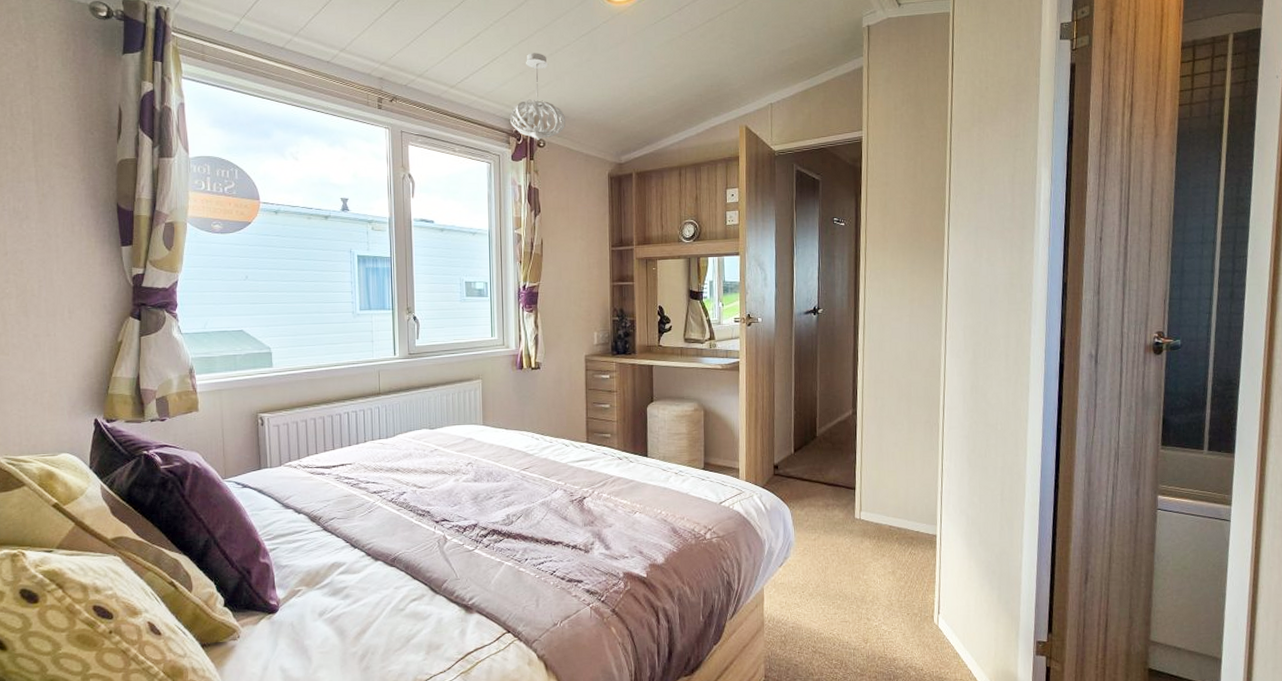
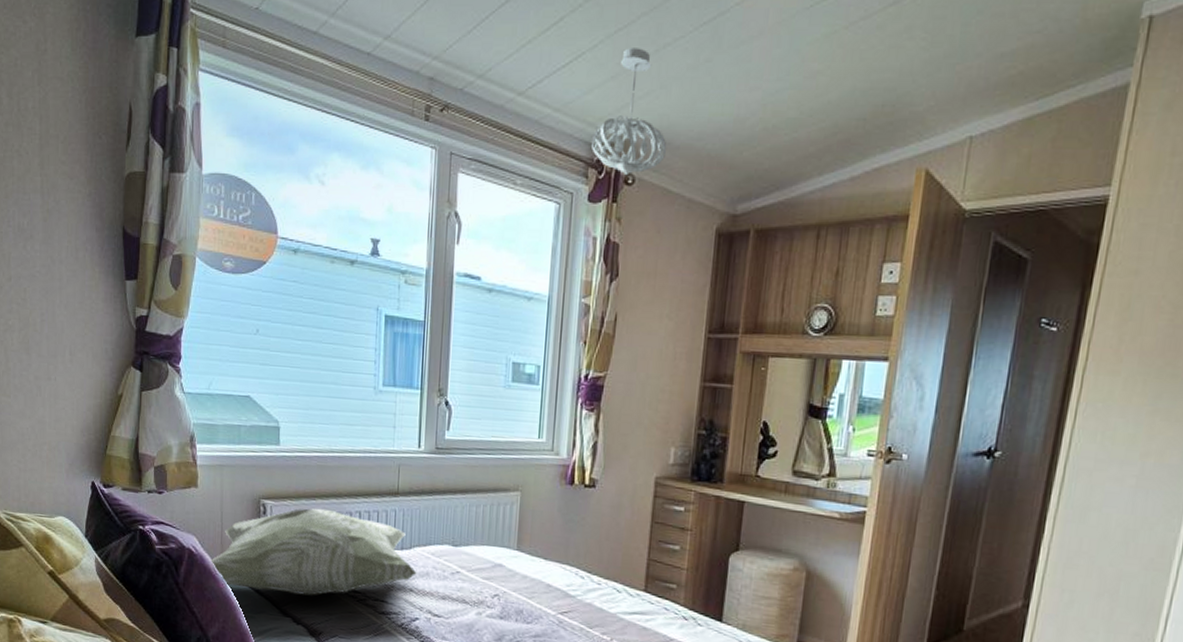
decorative pillow: none [214,414,401,491] -> present [210,508,417,596]

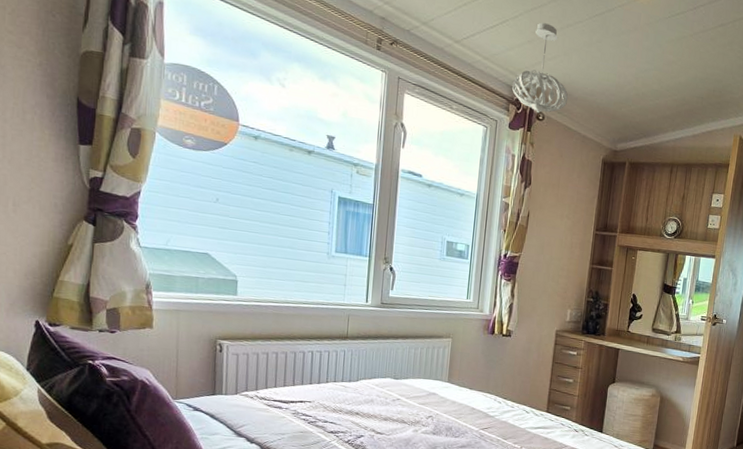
decorative pillow: present [210,508,417,596] -> none [165,348,363,420]

